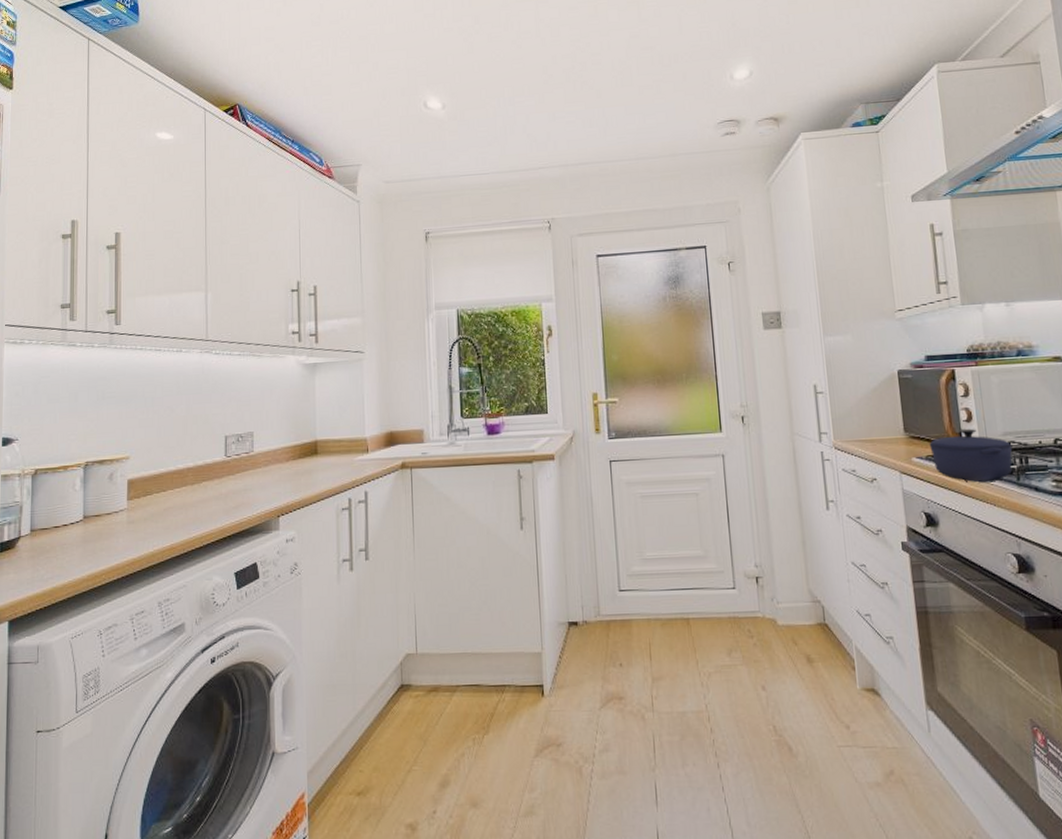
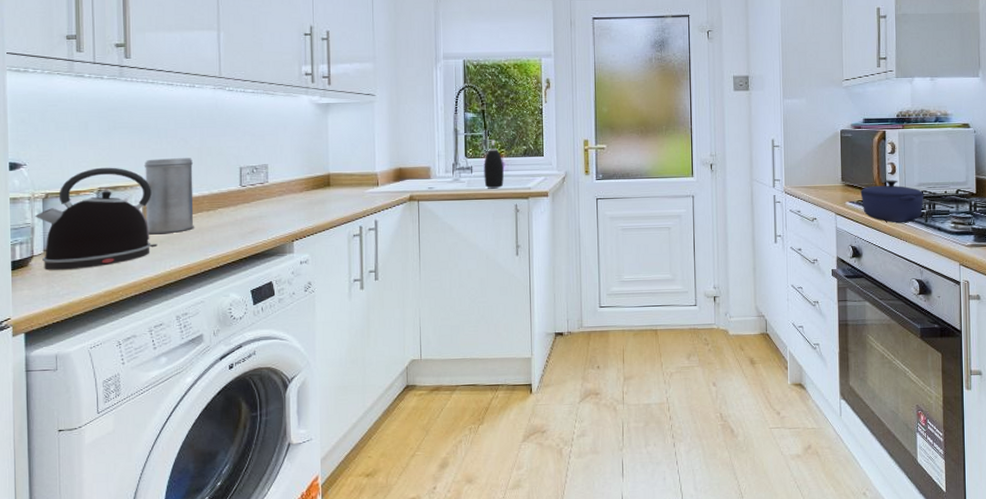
kettle: none [24,439,141,553] -> present [35,167,158,271]
canister: none [130,427,179,512] -> present [144,158,194,235]
soap dispenser: none [481,396,504,453] -> present [484,139,504,189]

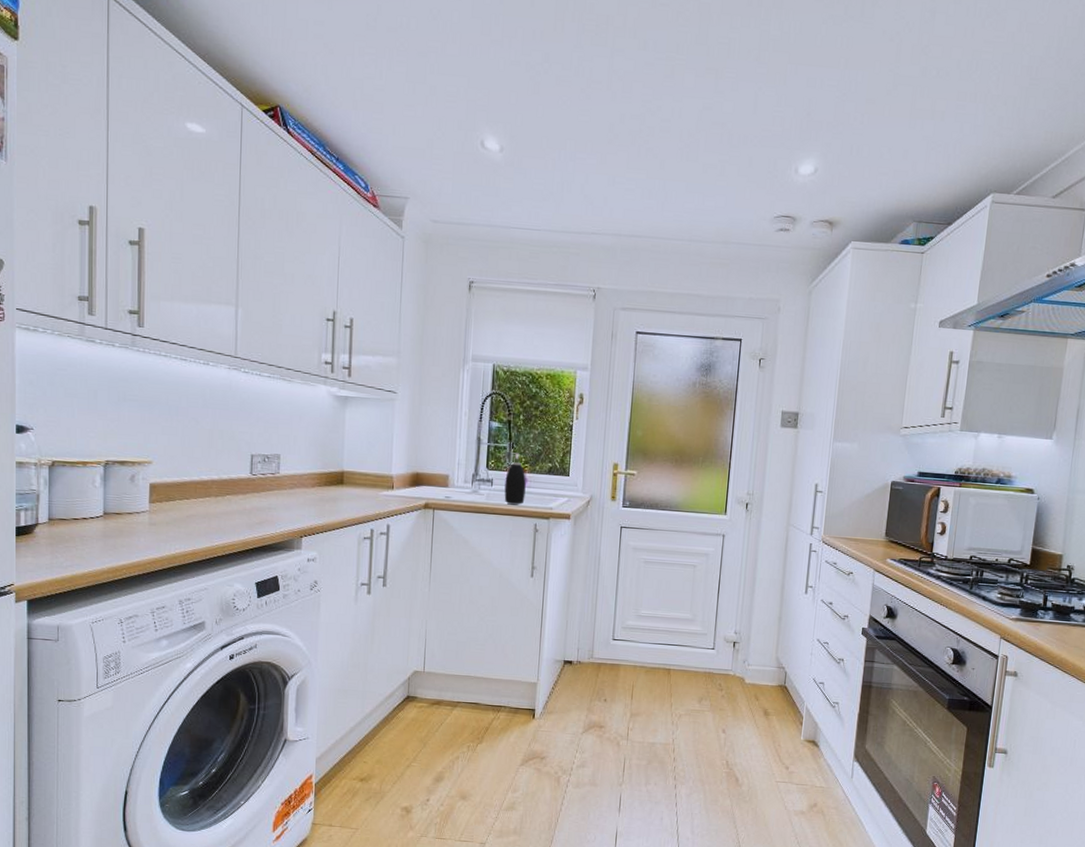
kettle: present [35,167,158,271] -> none [41,439,163,543]
canister: present [144,158,194,235] -> none [153,436,204,516]
cooking pot: present [860,179,924,223] -> none [904,539,973,587]

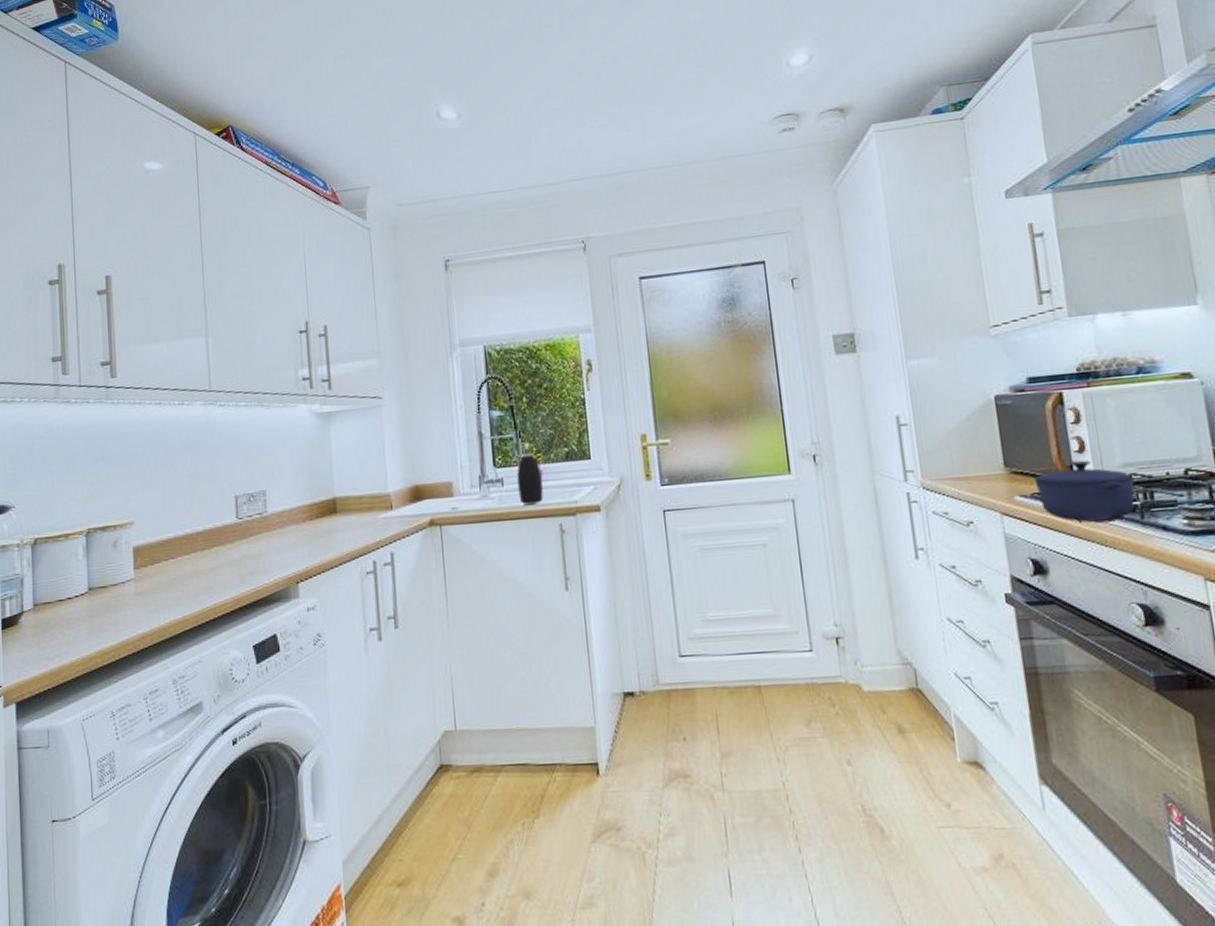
cooking pot: none [904,539,973,587] -> present [1034,460,1135,522]

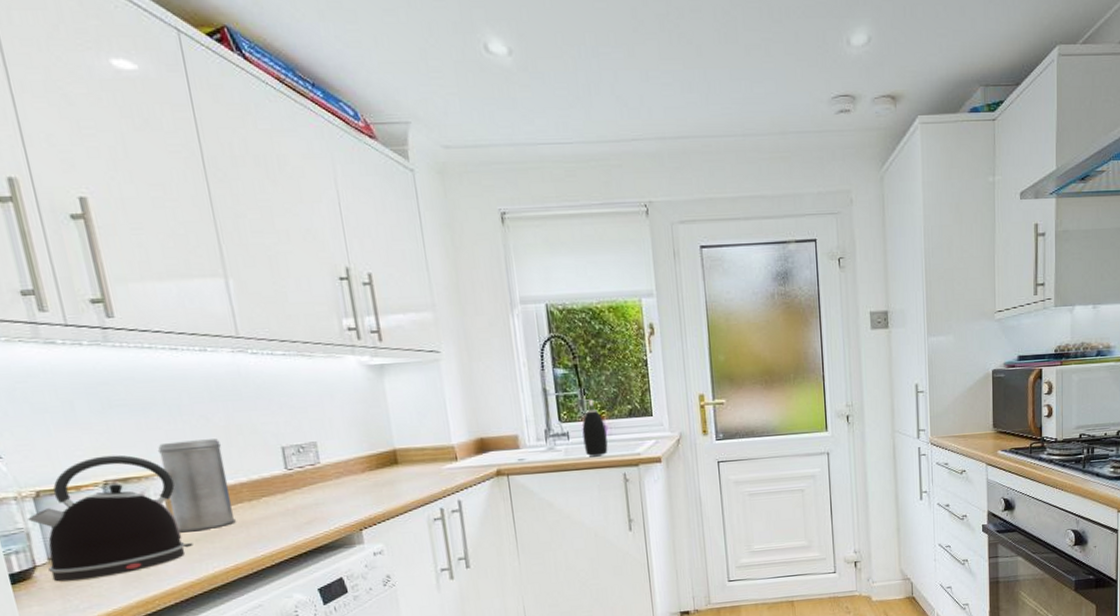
kettle: none [24,504,150,629] -> present [27,454,193,582]
canister: none [133,488,188,582] -> present [157,439,236,533]
cooking pot: present [1034,460,1135,522] -> none [1014,423,1083,471]

